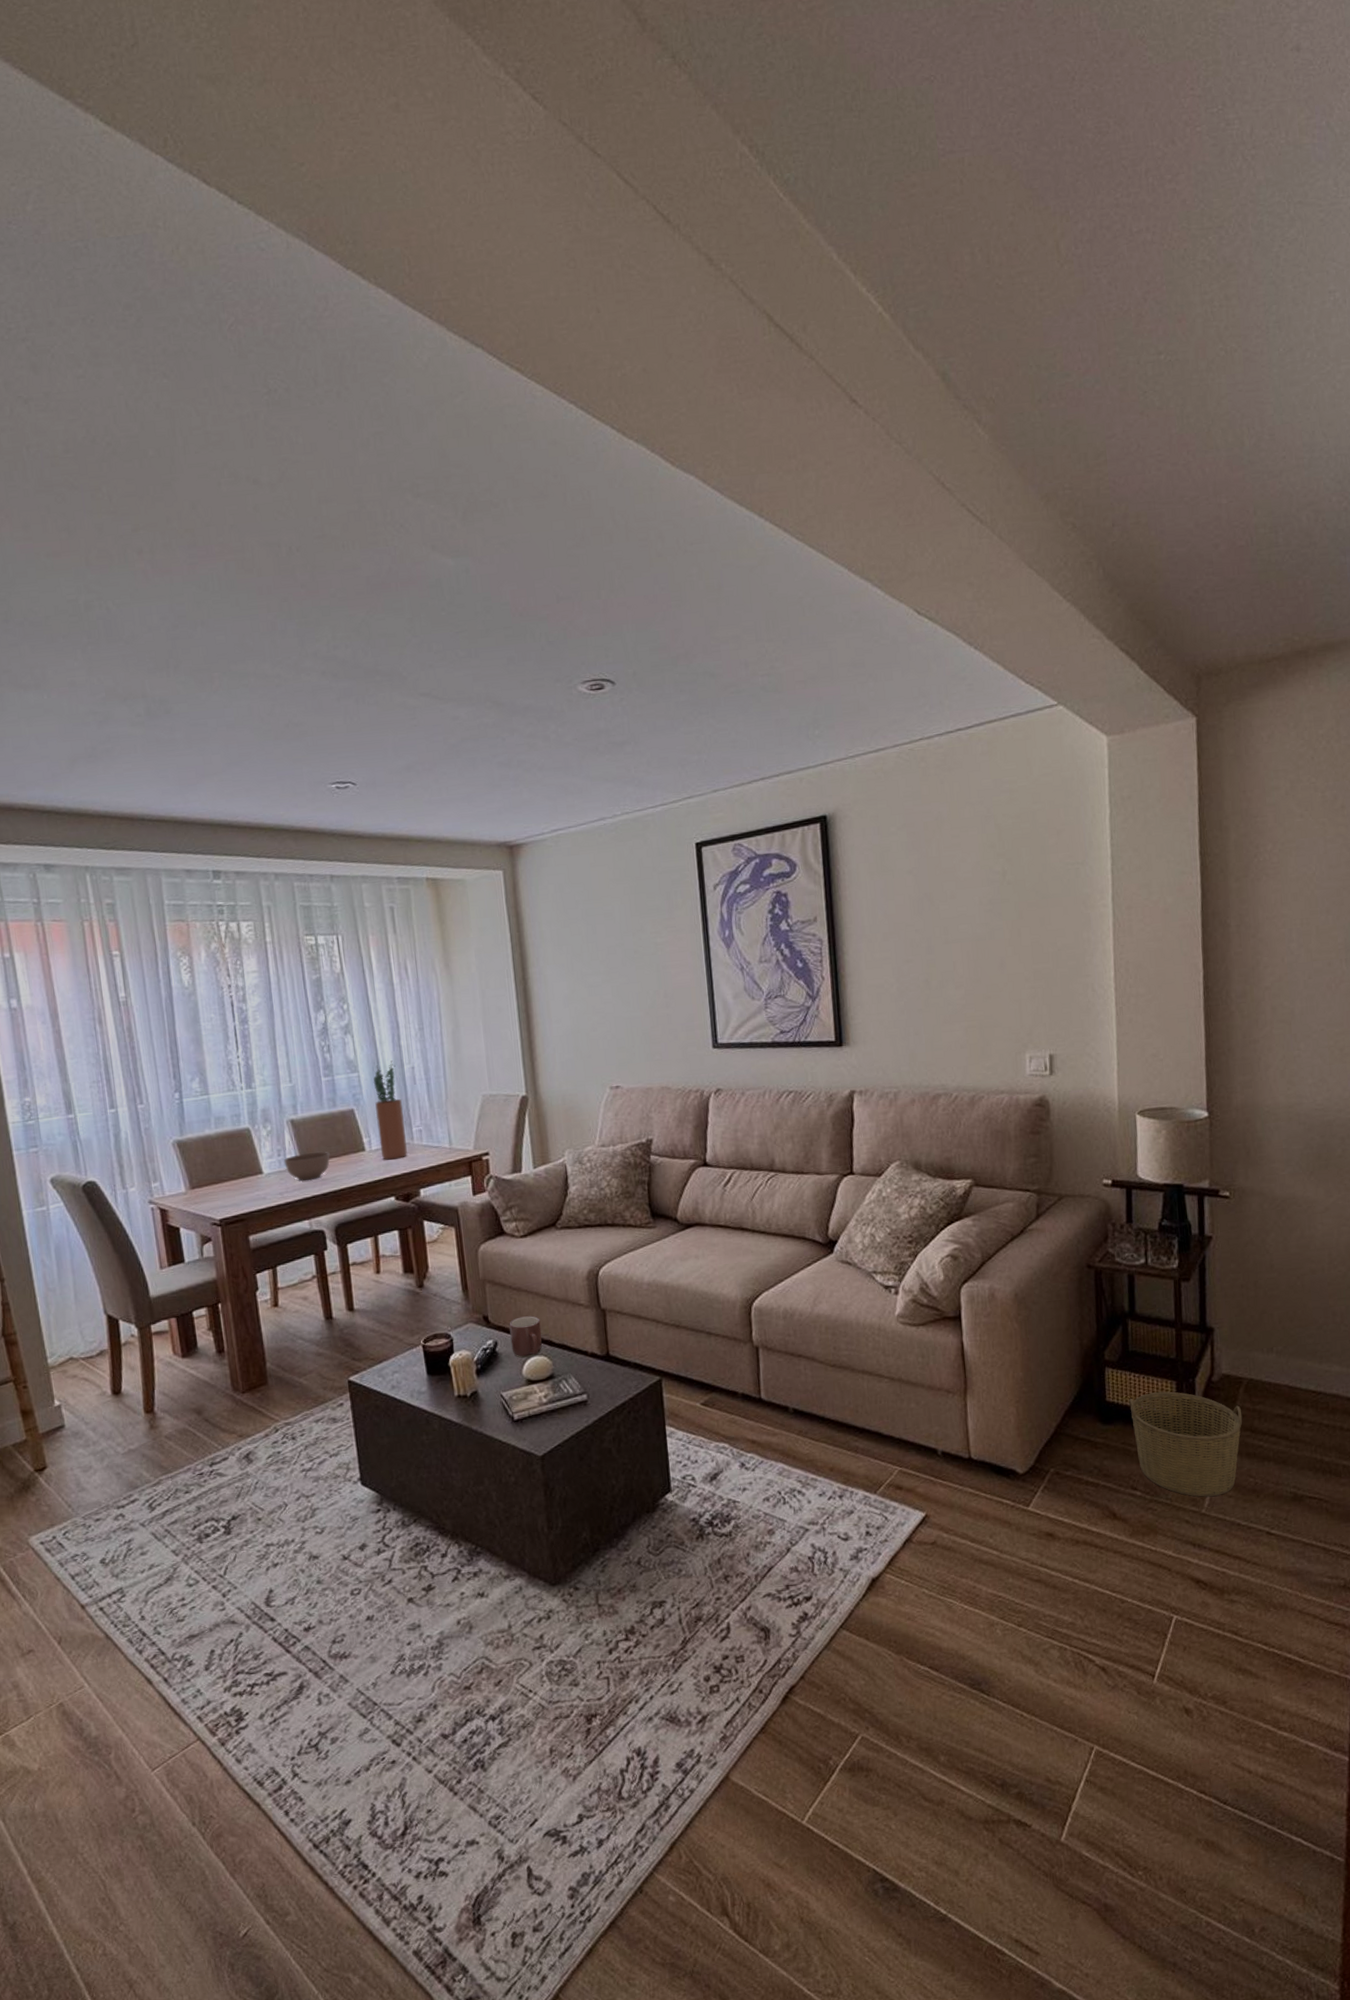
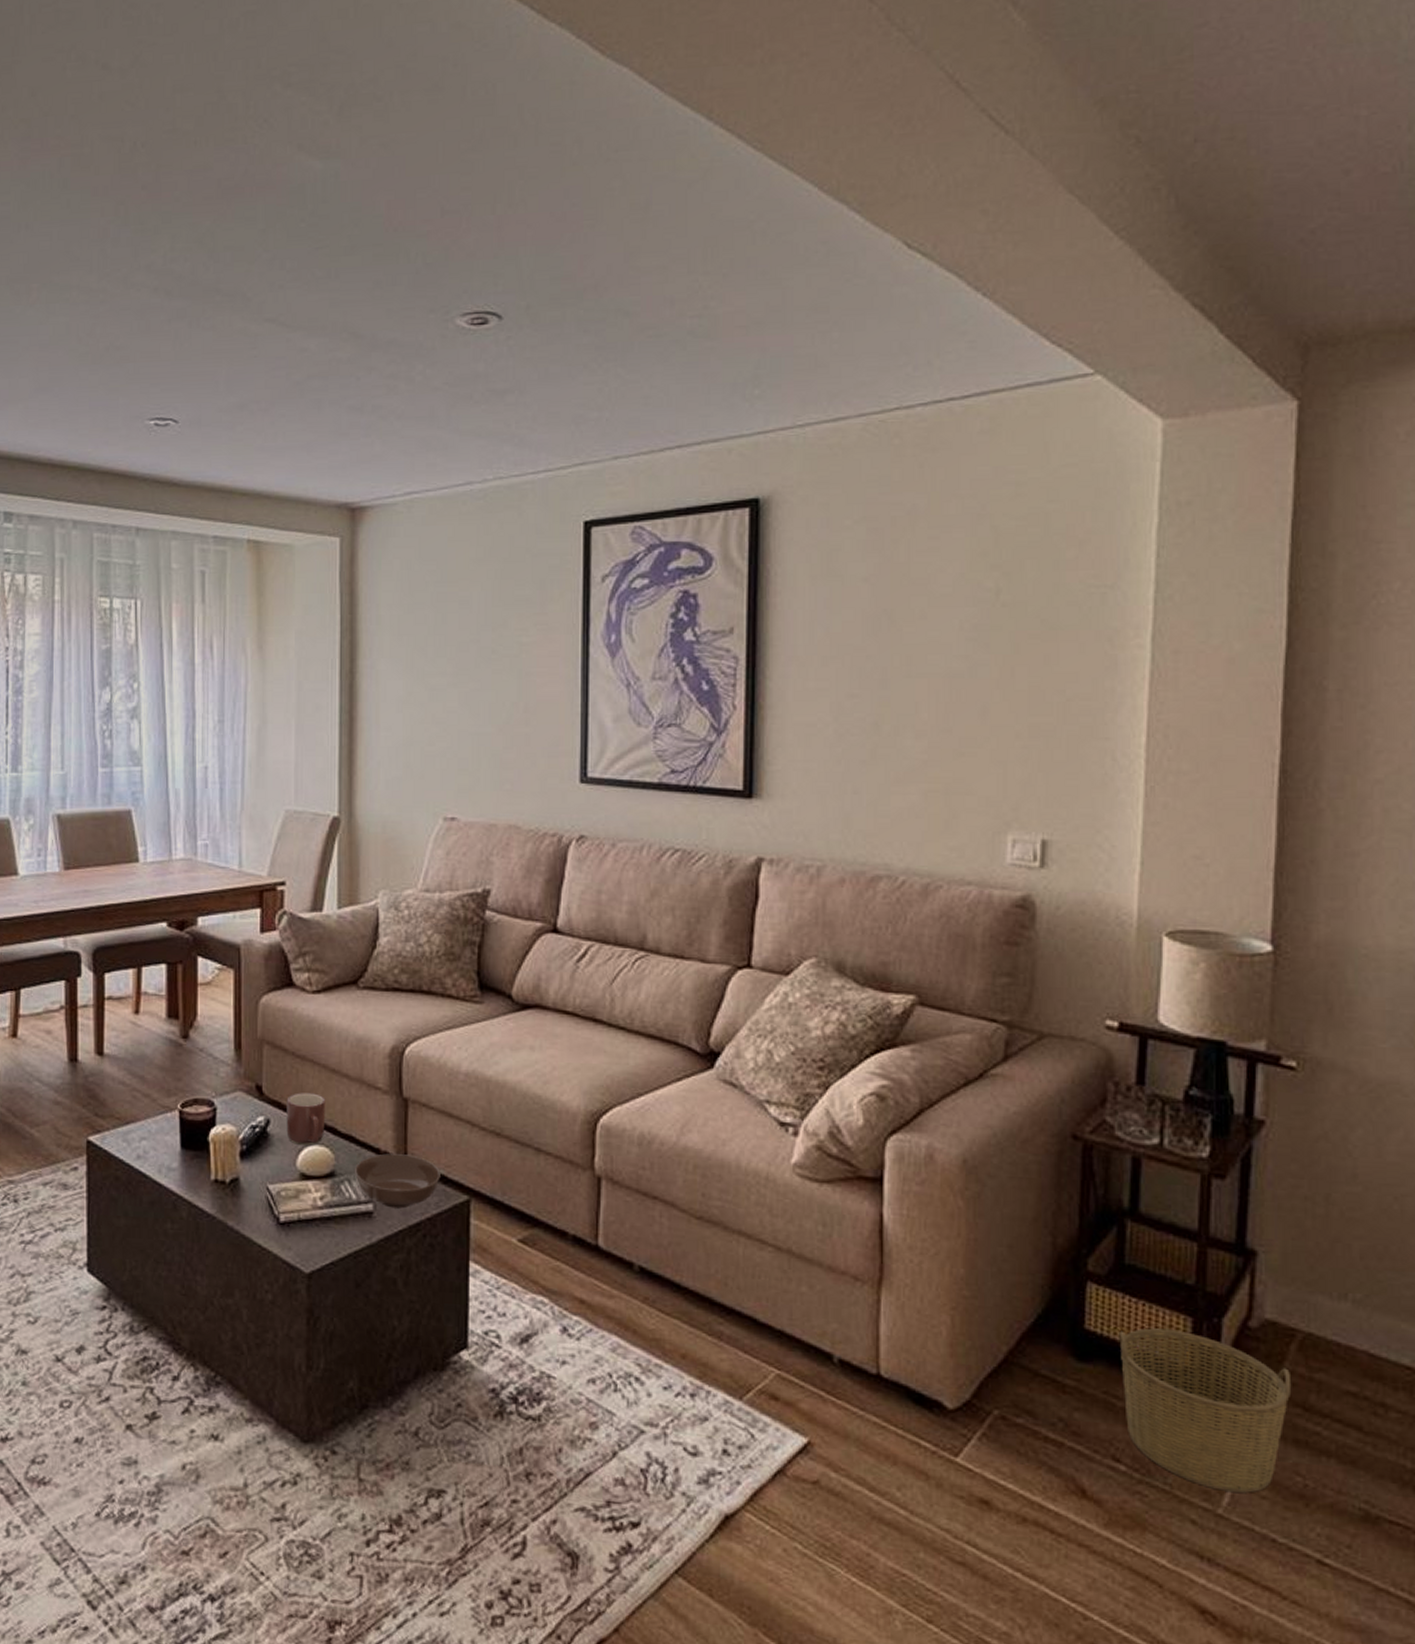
bowl: present [284,1151,330,1181] -> none [44,856,97,891]
vase: present [373,1060,407,1160] -> none [156,756,188,877]
bowl: none [568,1352,637,1395] -> present [354,1153,440,1209]

